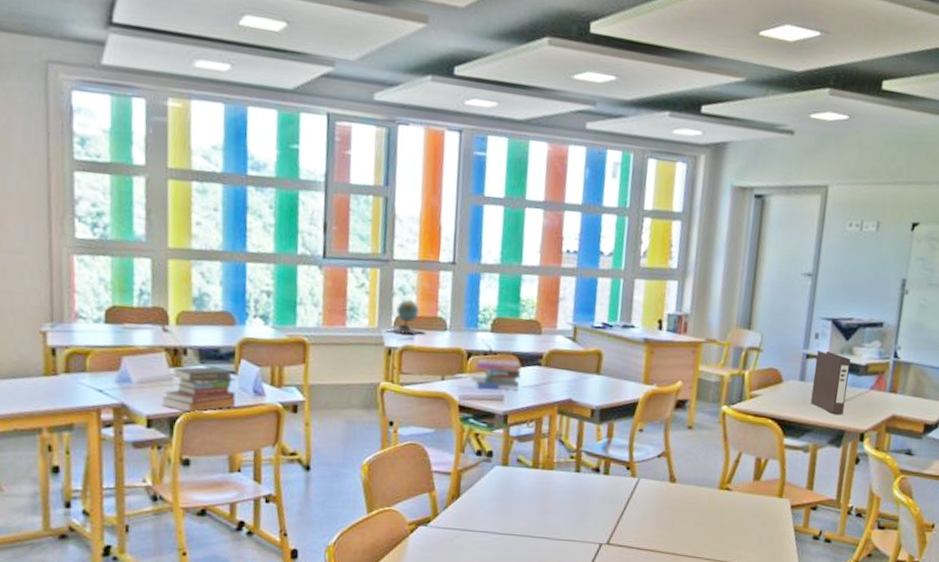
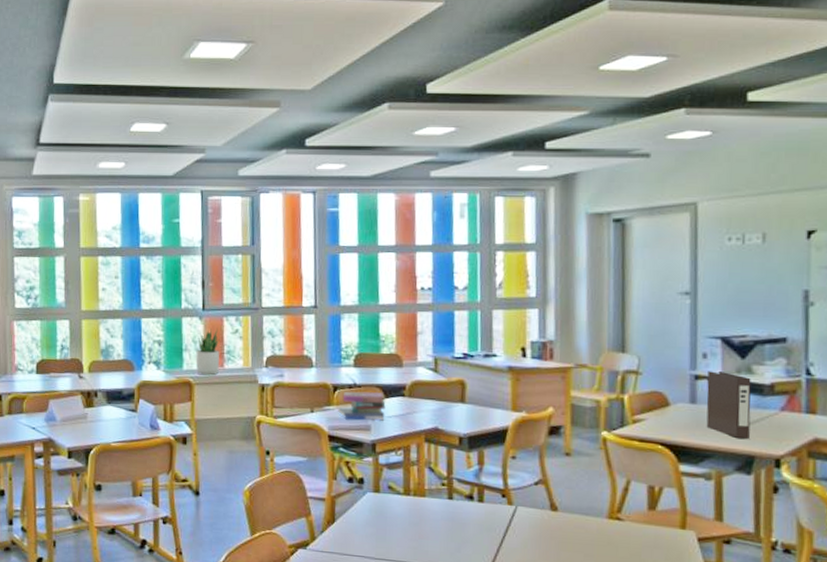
books: present [161,366,236,413] -> none [79,405,137,445]
planter: none [312,280,342,335] -> present [195,329,220,376]
globe: present [383,299,426,335] -> none [256,341,294,372]

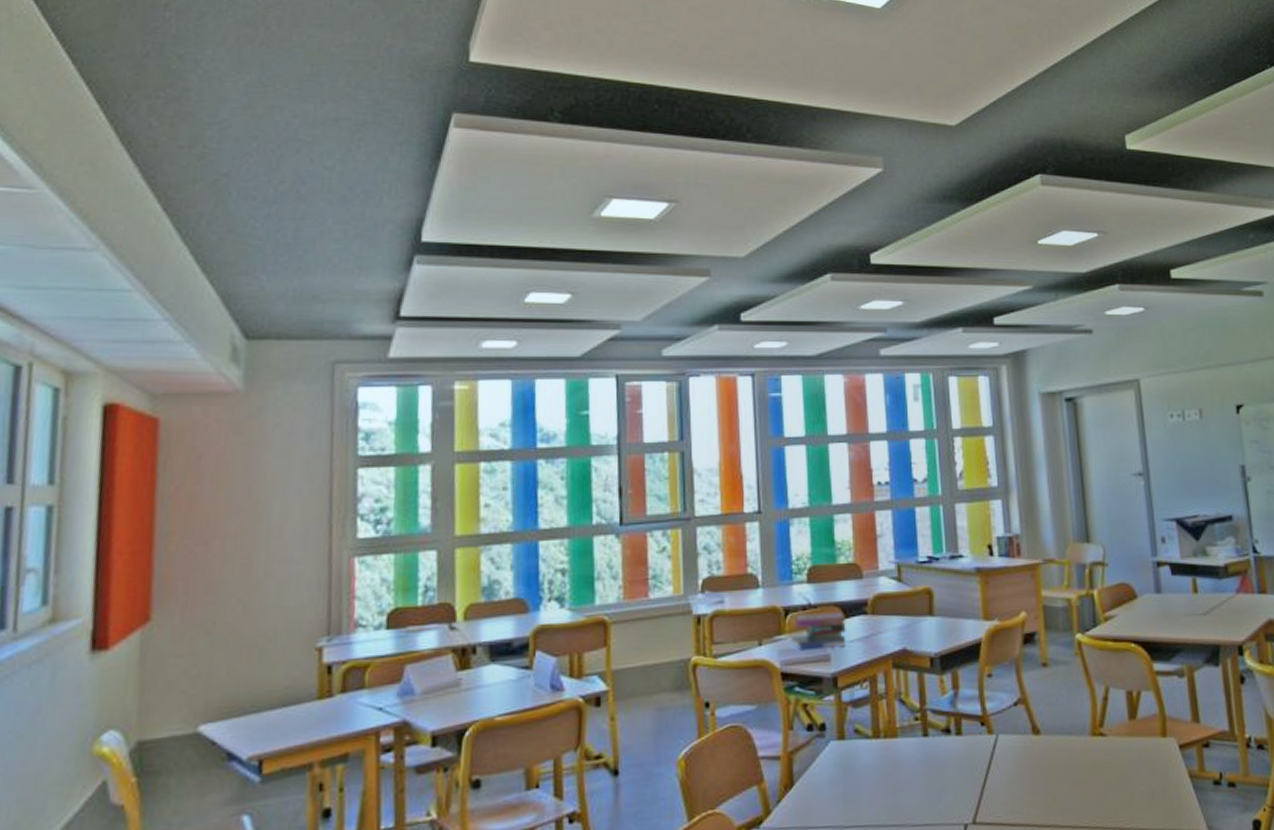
planter: present [195,329,220,376] -> none [611,548,643,610]
binder: present [706,371,751,439] -> none [1168,556,1213,627]

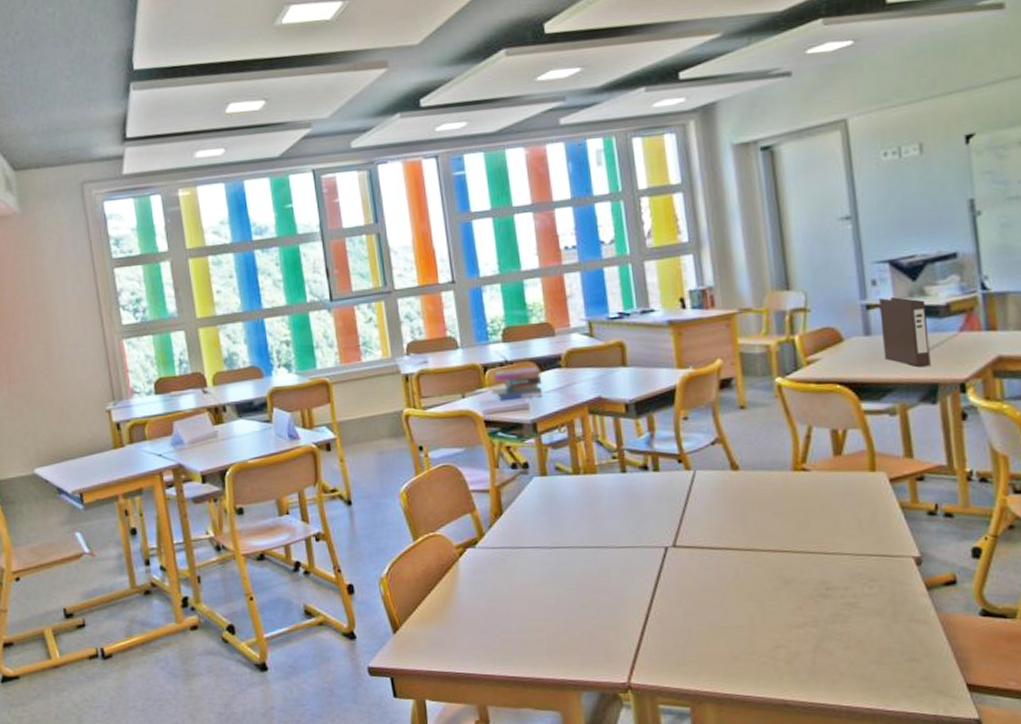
binder: none [1168,556,1213,627] -> present [879,297,931,367]

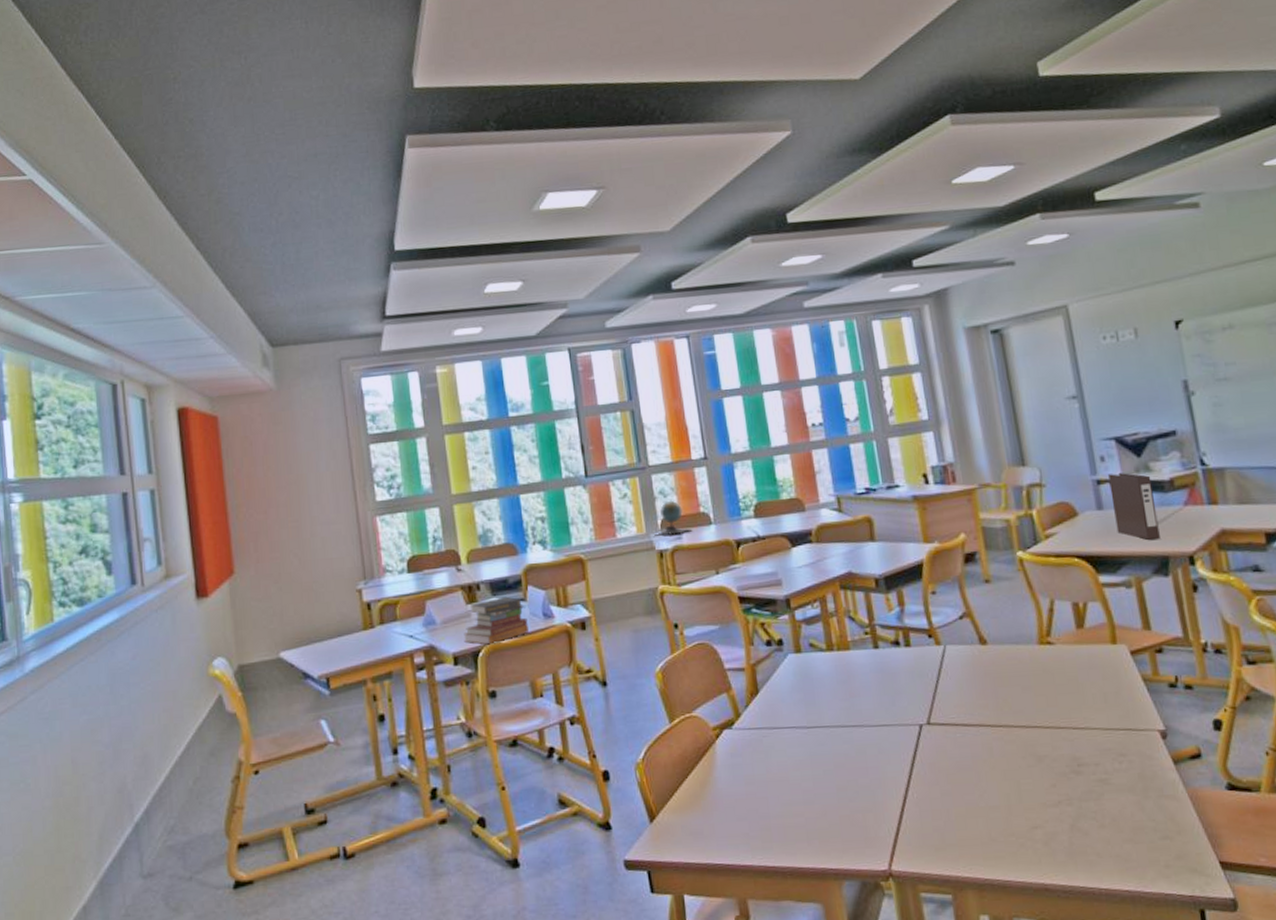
books: none [211,418,275,464] -> present [463,596,530,645]
globe: none [397,324,439,359] -> present [651,500,693,535]
books: present [491,366,543,401] -> none [744,541,795,577]

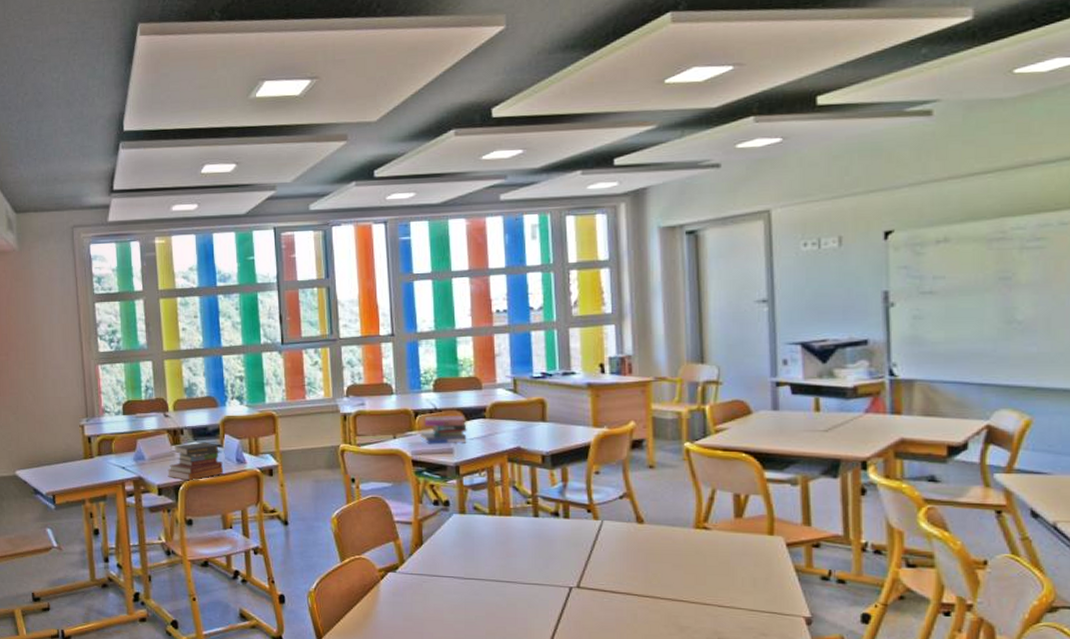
globe: present [651,500,693,535] -> none [337,370,375,401]
books: none [744,541,795,577] -> present [420,415,467,444]
binder: present [1108,473,1160,540] -> none [789,377,835,442]

